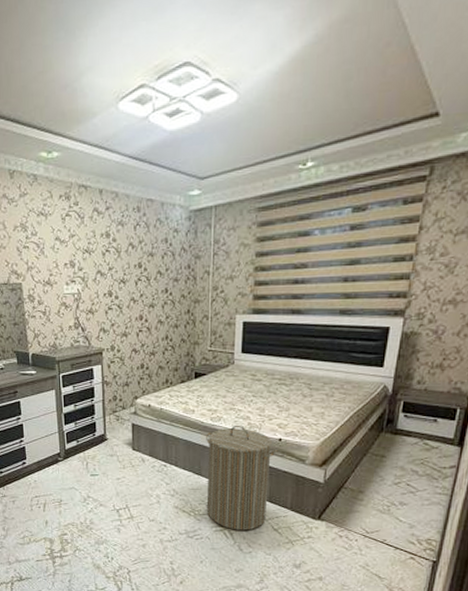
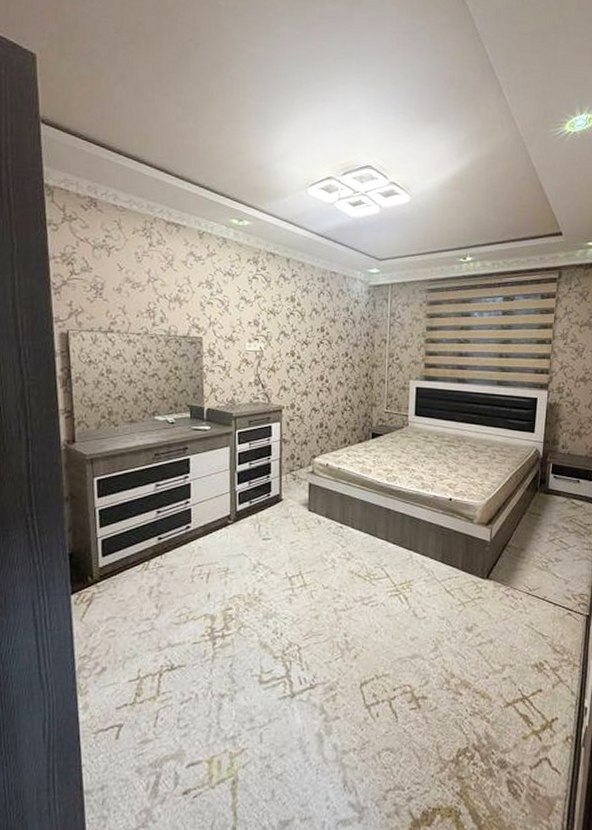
laundry hamper: present [206,425,278,531] -> none [382,484,449,594]

